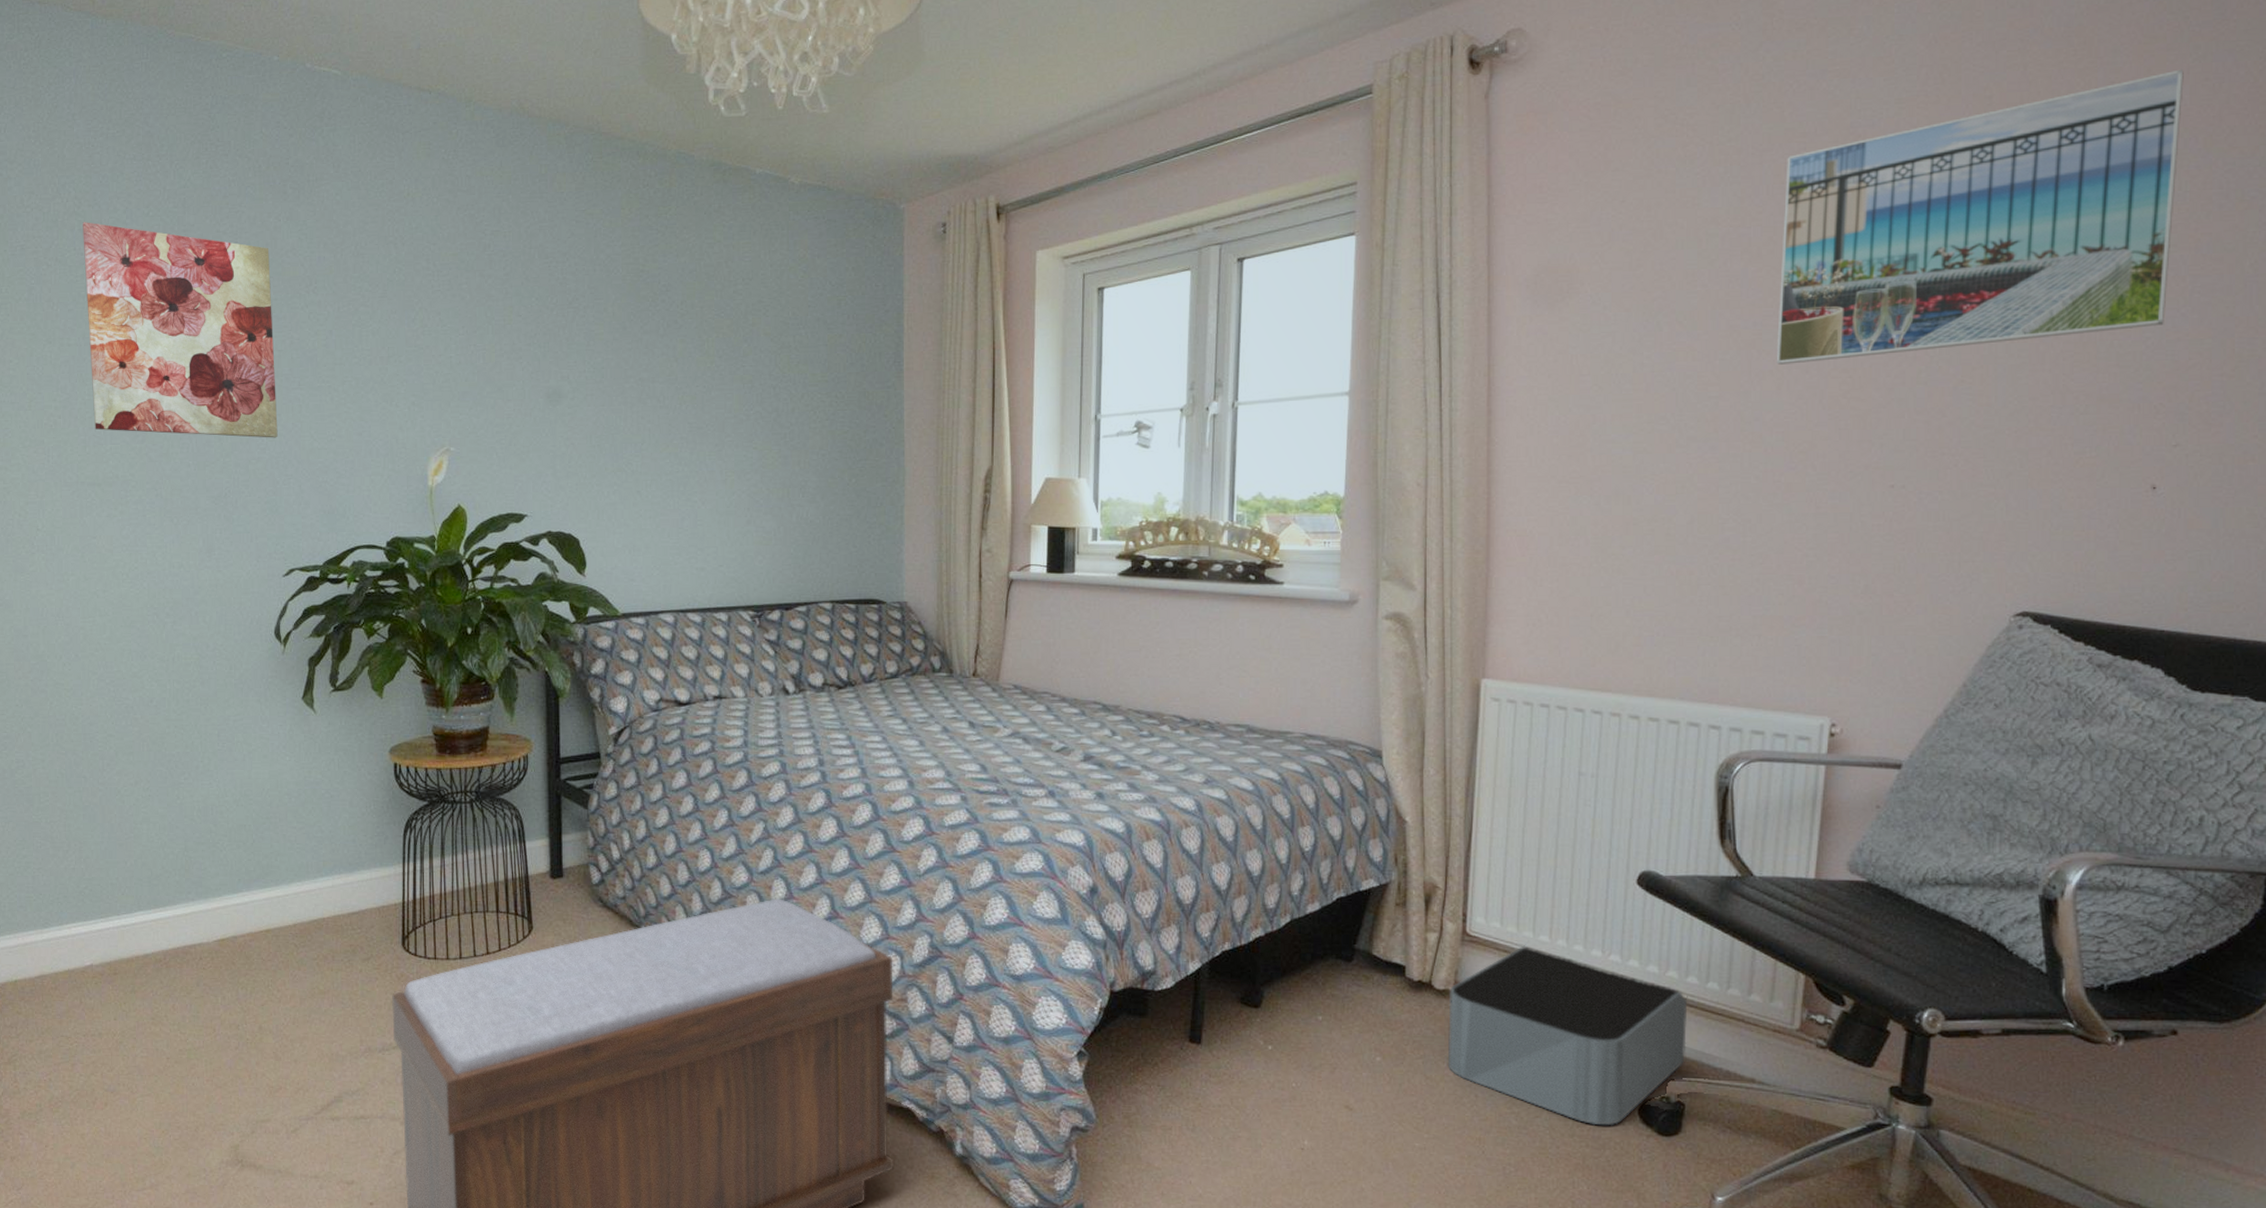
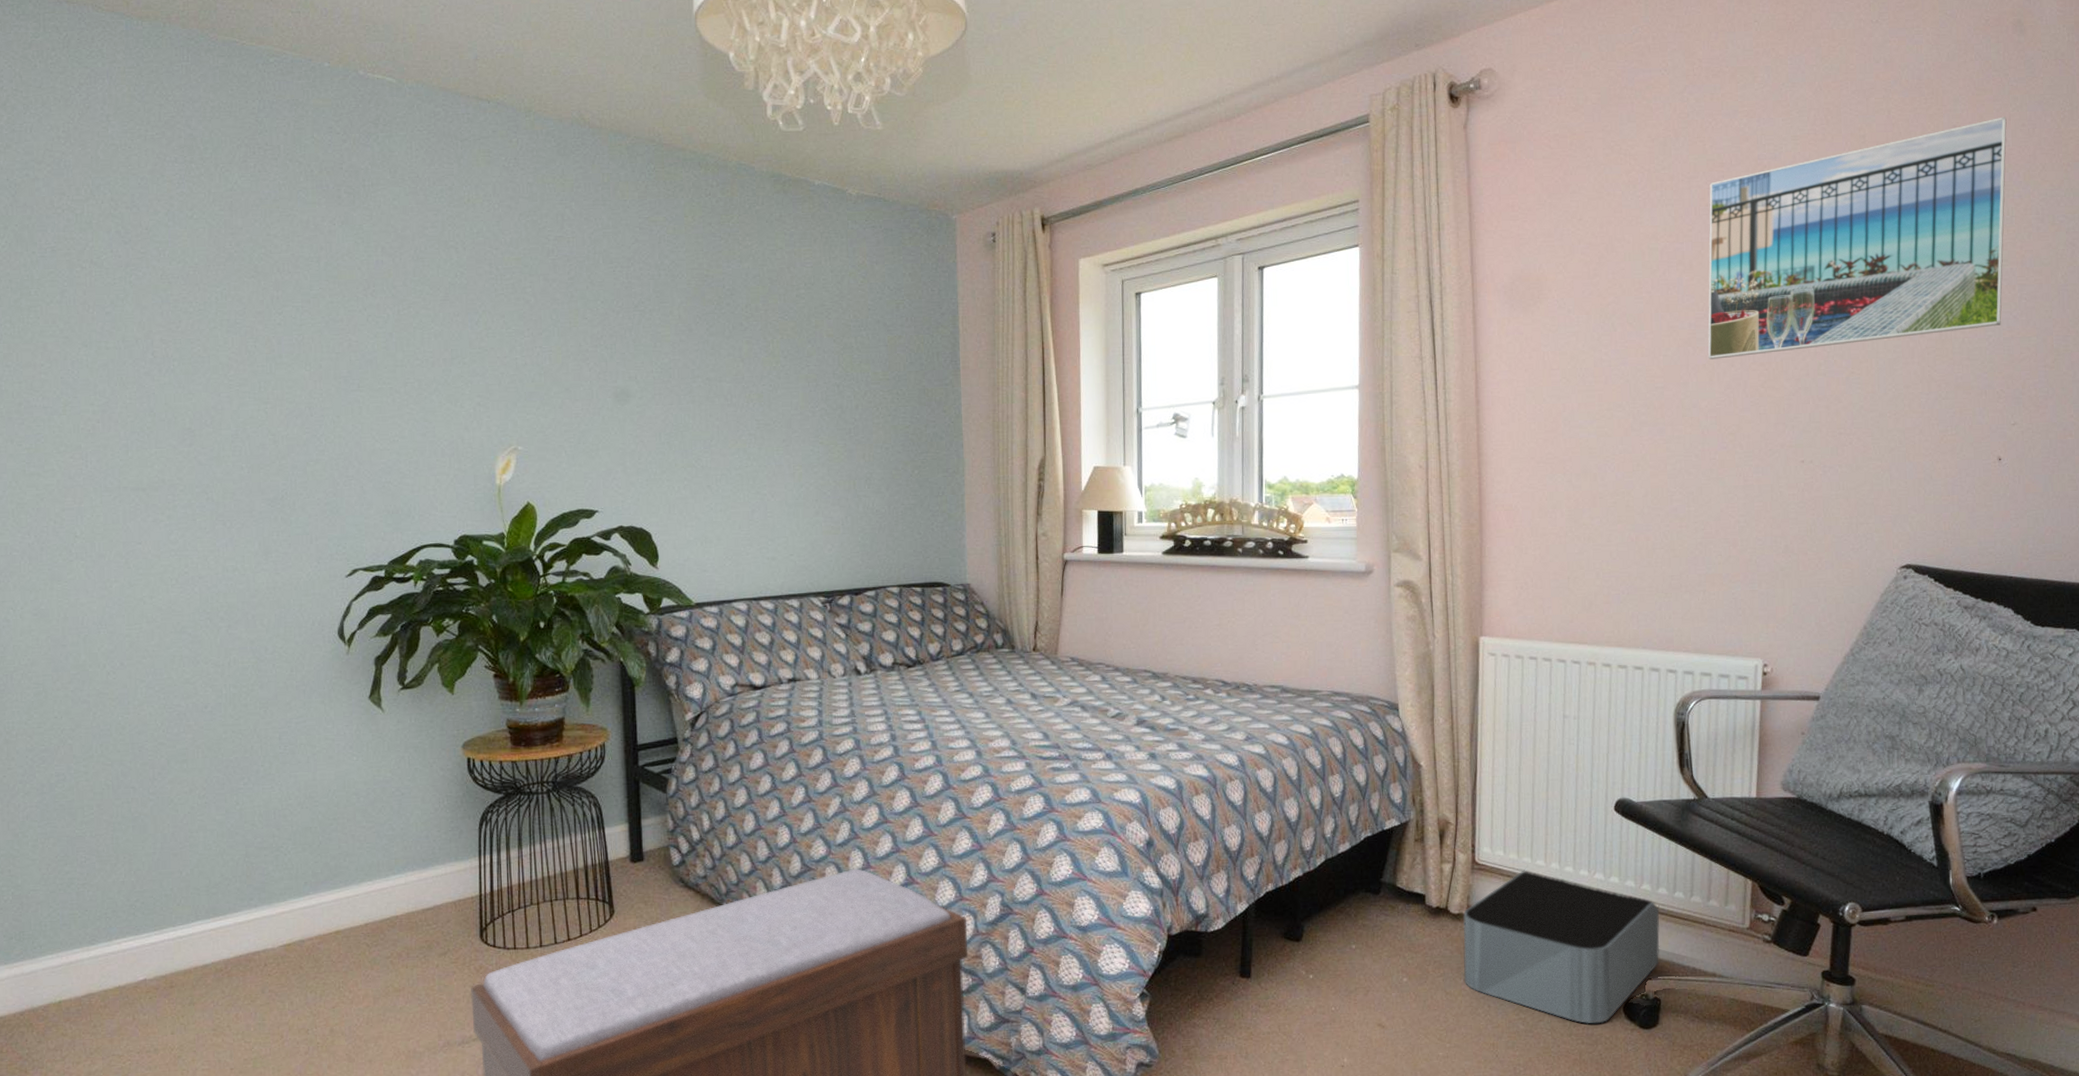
wall art: present [83,222,278,438] -> none [120,224,337,440]

